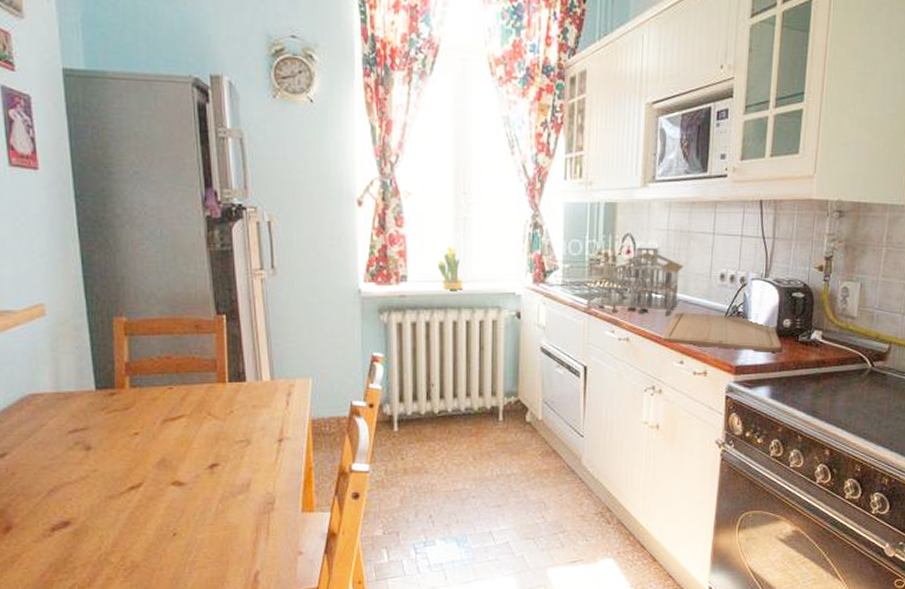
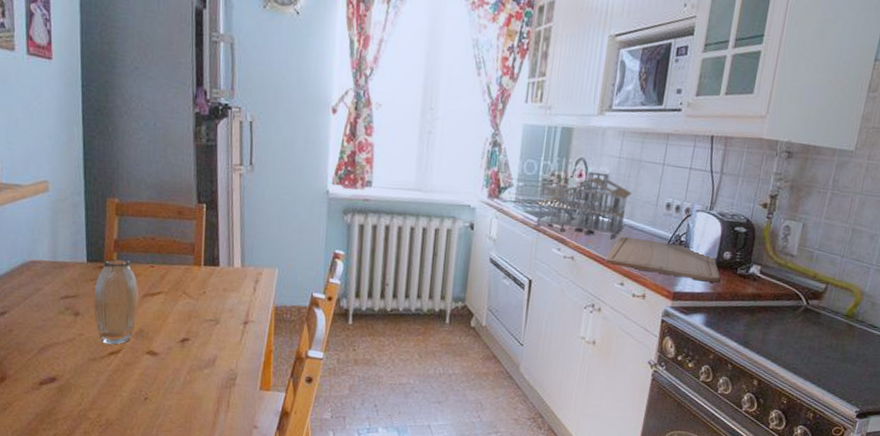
vase: none [106,383,159,478] -> present [94,258,139,345]
potted flower: present [437,246,463,290] -> none [400,157,423,199]

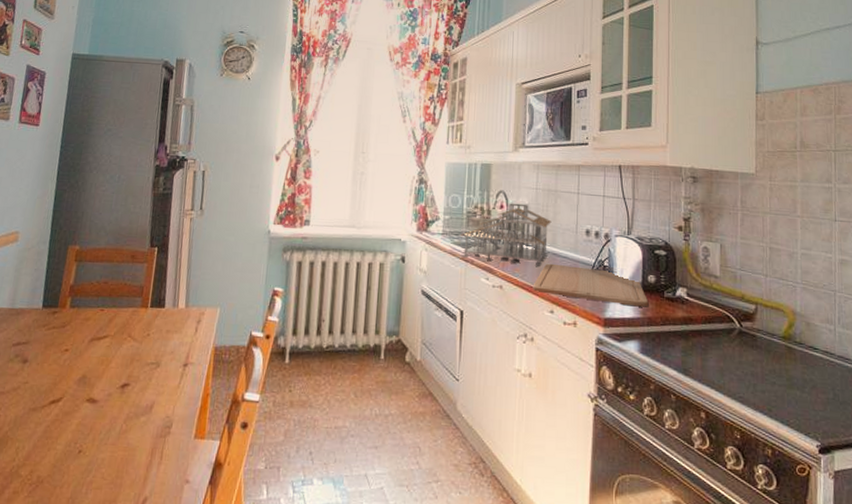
vase: present [94,258,139,345] -> none [41,303,87,393]

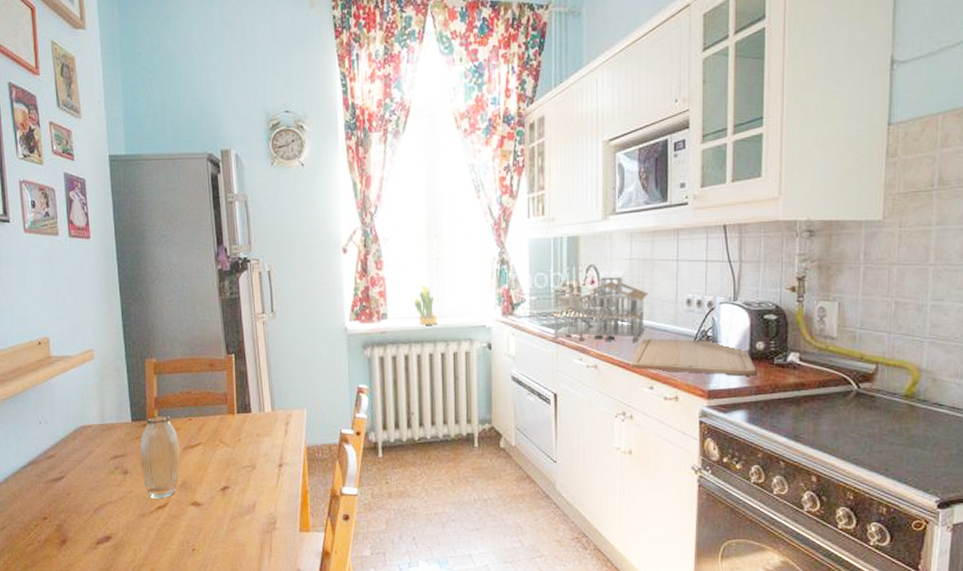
vase: none [41,303,87,393] -> present [140,415,181,499]
potted flower: none [335,196,357,235] -> present [414,284,437,325]

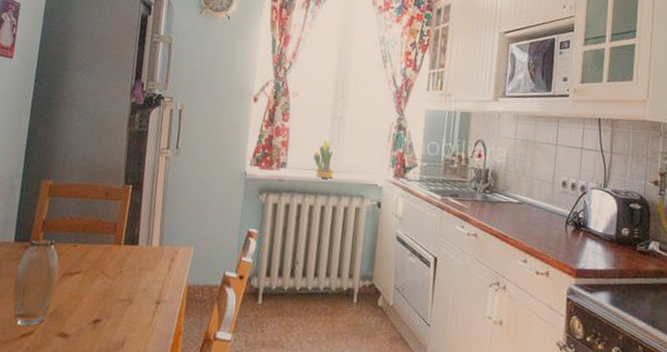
dish rack: present [548,277,649,343] -> none [436,152,529,217]
chopping board: present [630,338,757,376] -> none [507,213,621,260]

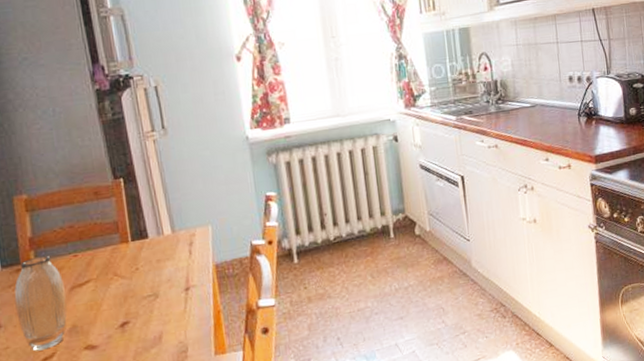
potted flower: present [313,140,334,179] -> none [316,85,342,125]

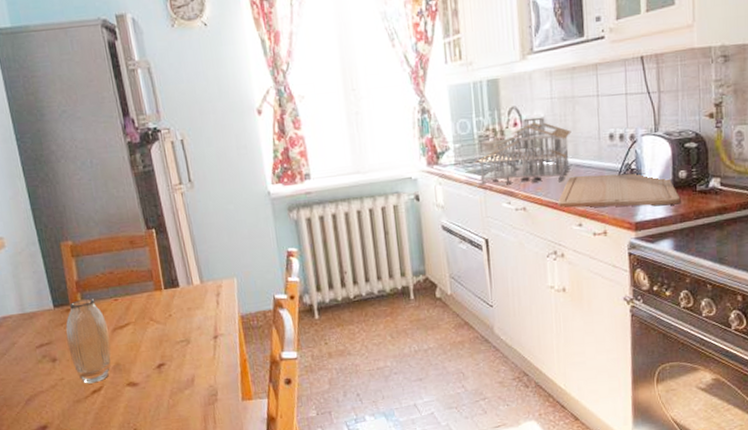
dish rack: none [448,61,537,125] -> present [474,116,572,185]
chopping board: none [526,111,633,145] -> present [557,173,681,208]

